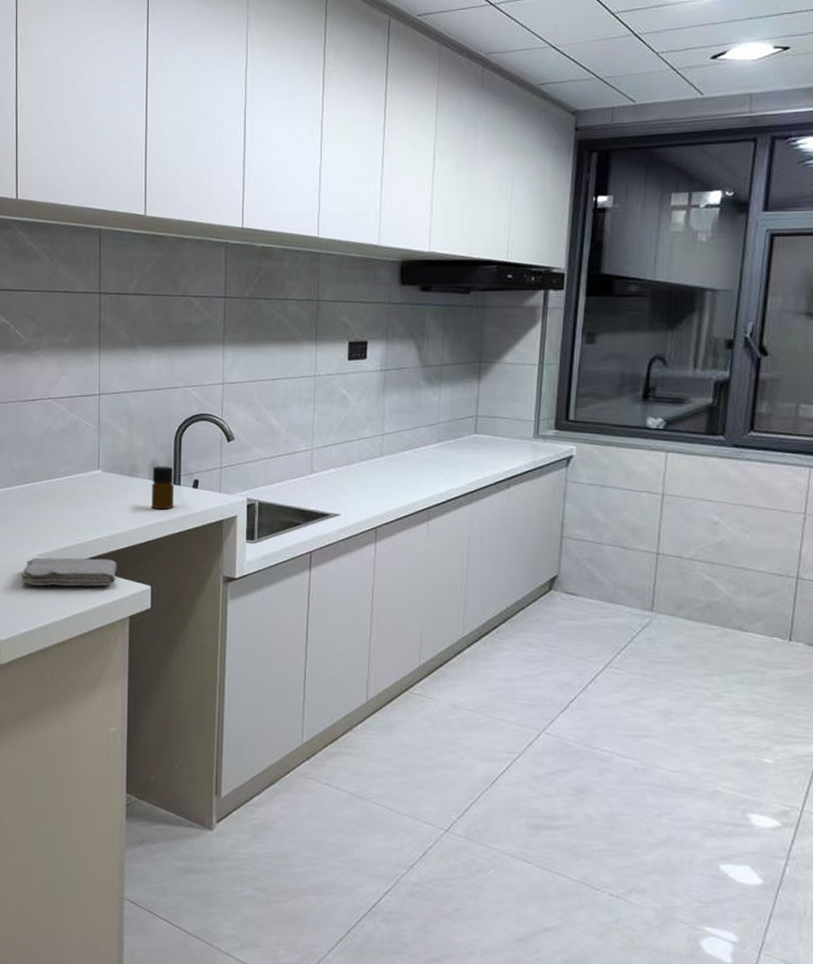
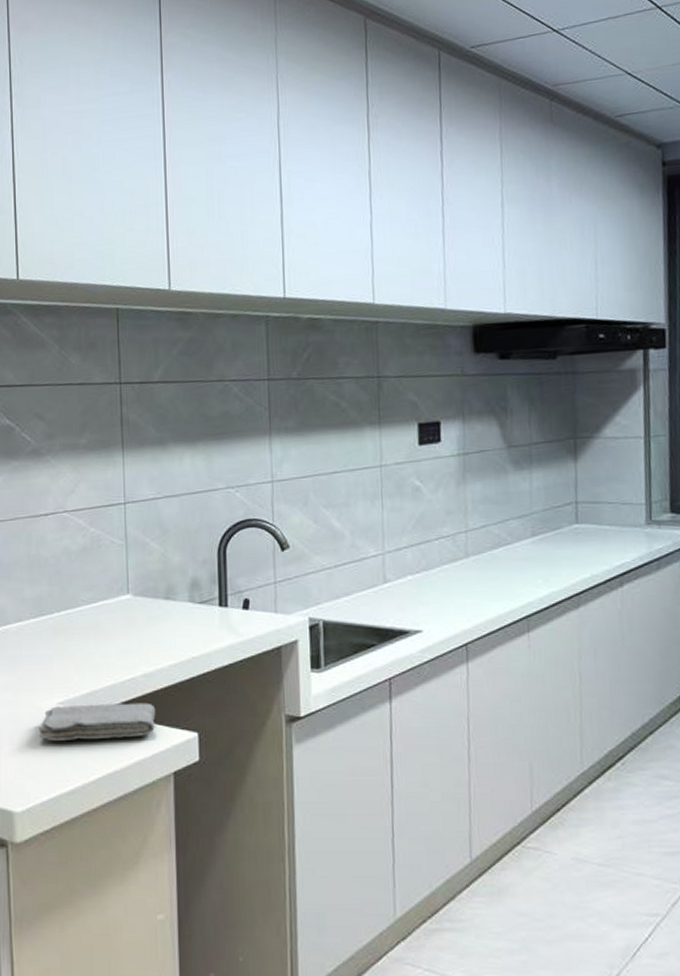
bottle: present [152,466,175,510] -> none [192,584,221,638]

